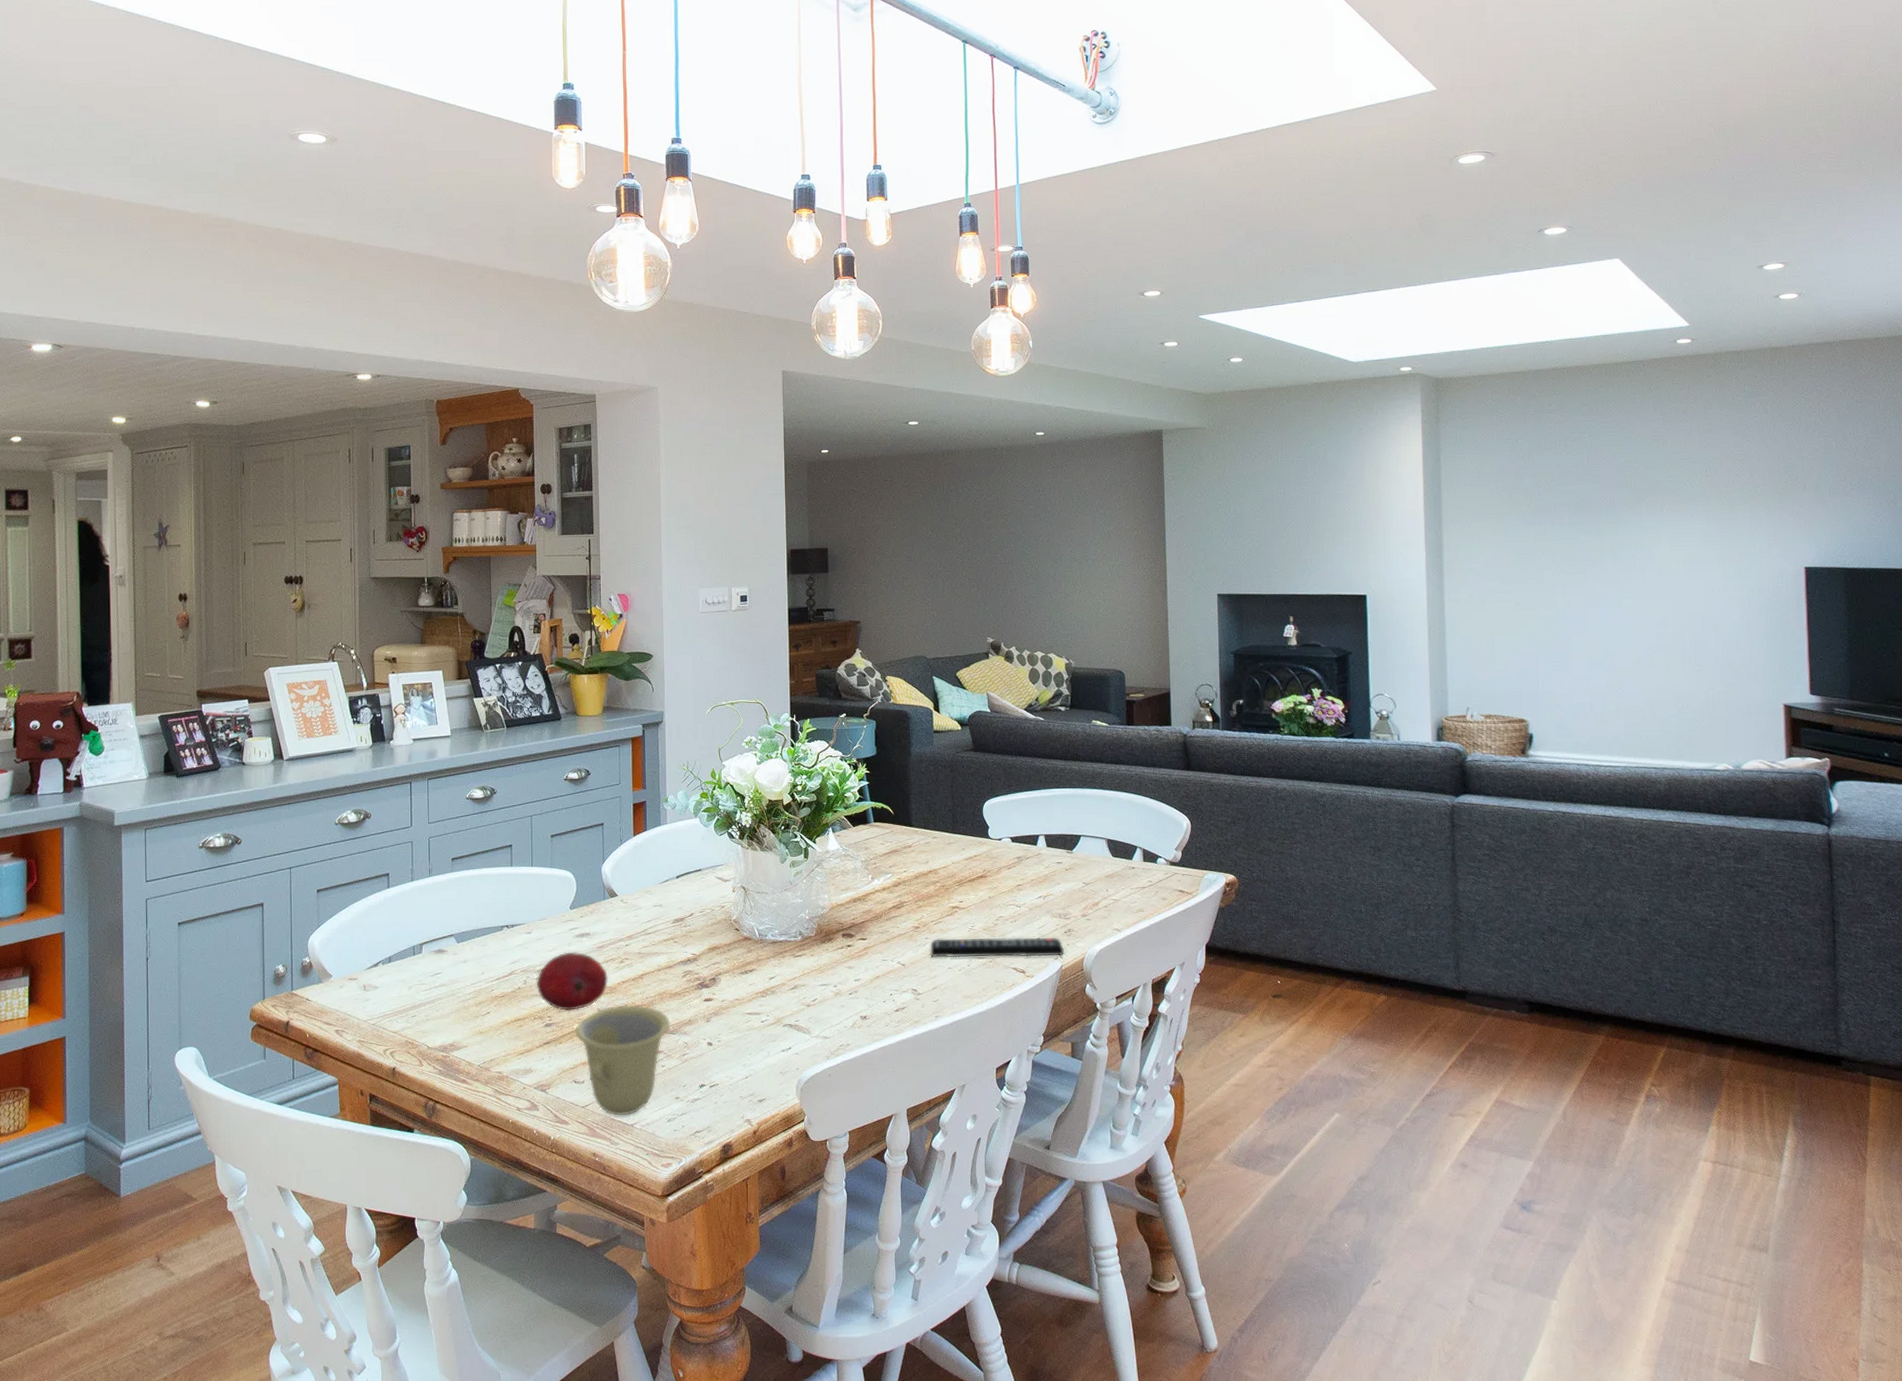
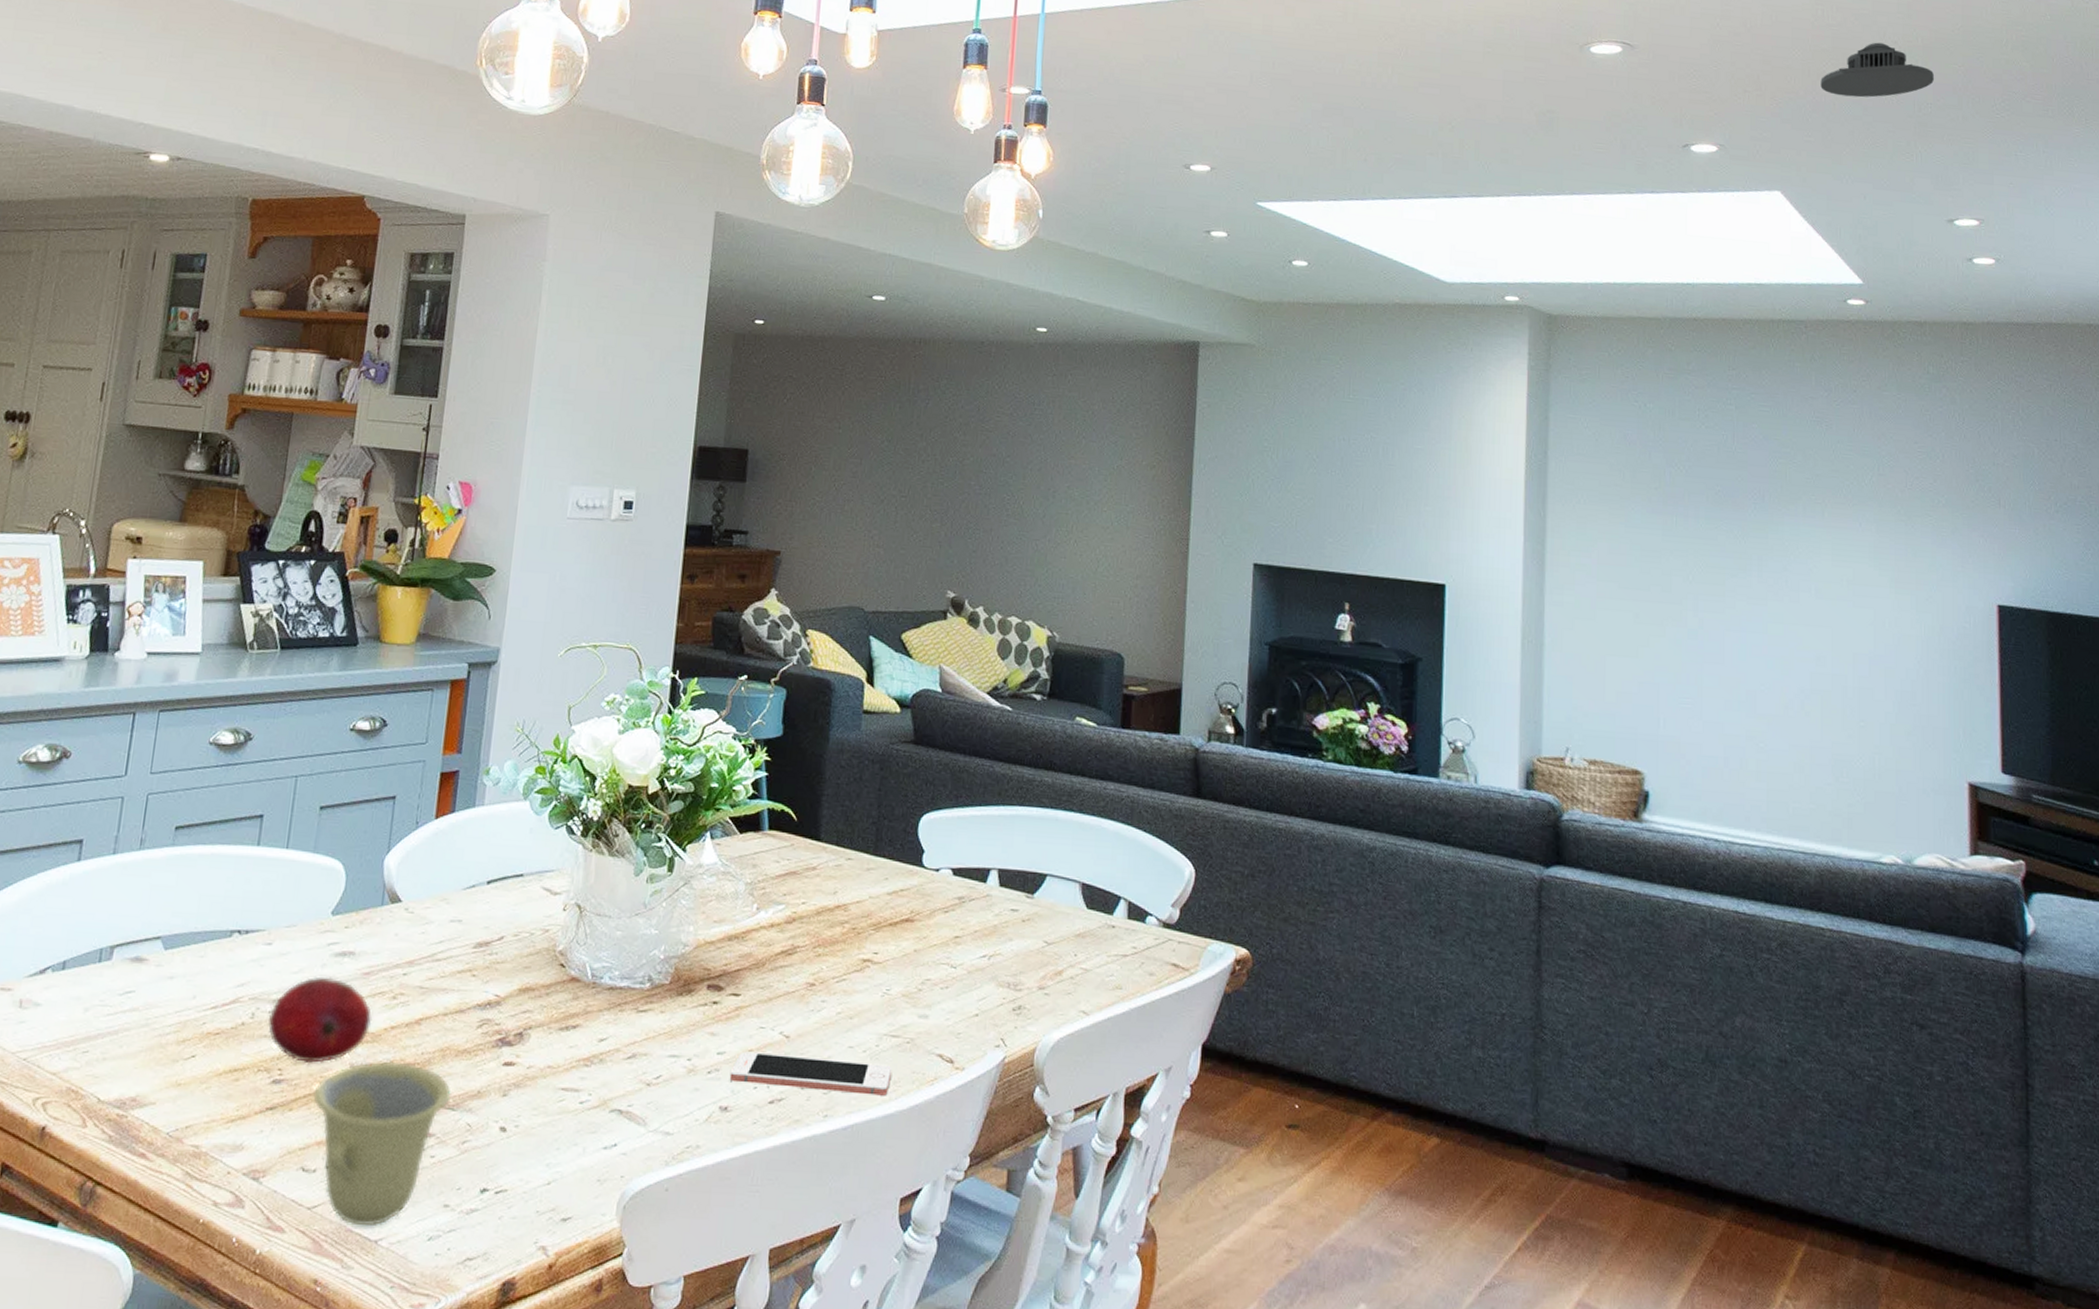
cell phone: none [865,977,982,1000] -> present [729,1051,893,1096]
remote control: present [930,937,1065,958] -> none [826,1003,1011,1042]
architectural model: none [1649,126,1744,175] -> present [1820,42,1934,98]

